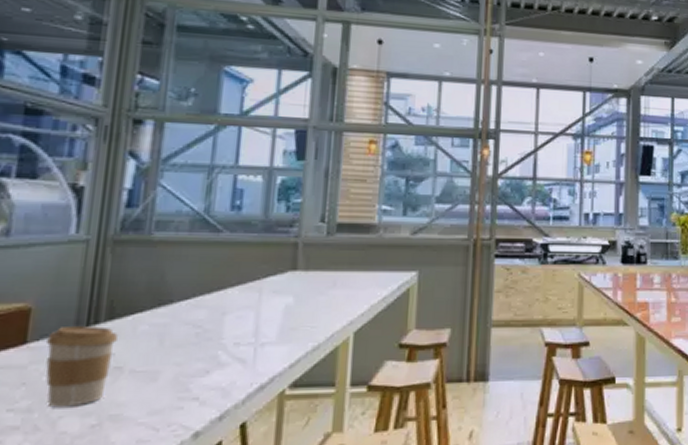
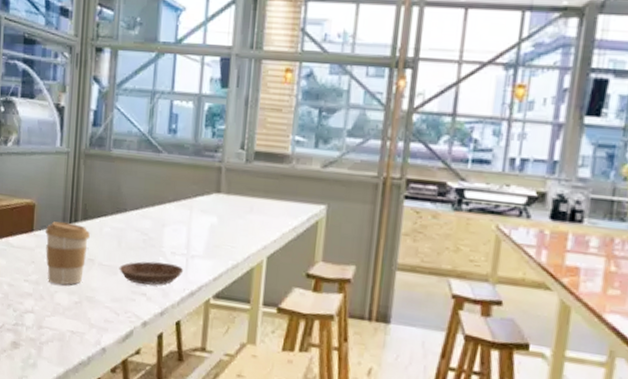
saucer: none [160,357,251,388] -> present [119,261,184,285]

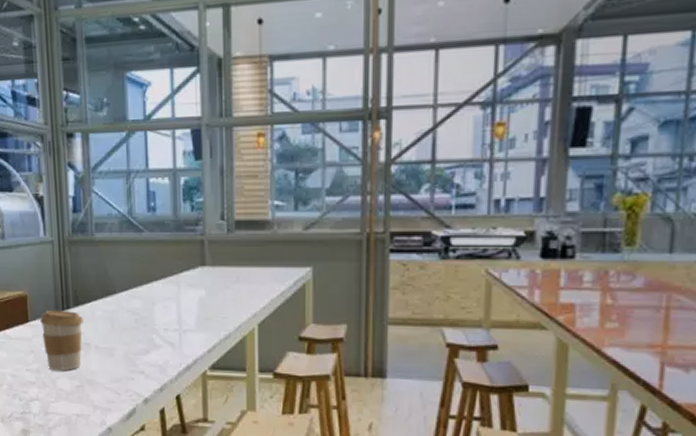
saucer: present [119,261,184,285] -> none [115,340,178,363]

